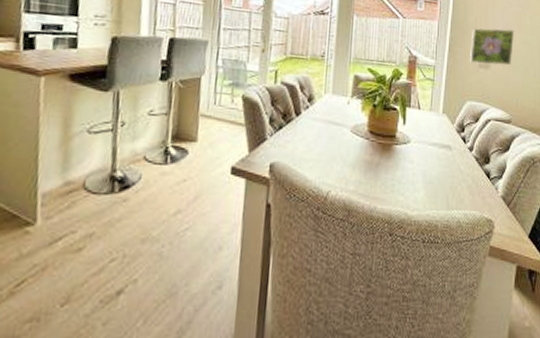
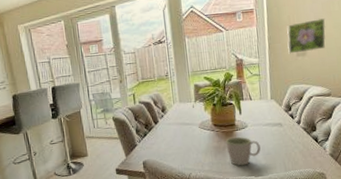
mug: none [380,152,422,193] -> present [225,136,261,166]

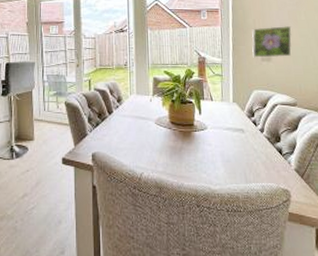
mug: present [225,136,261,166] -> none [182,138,220,171]

